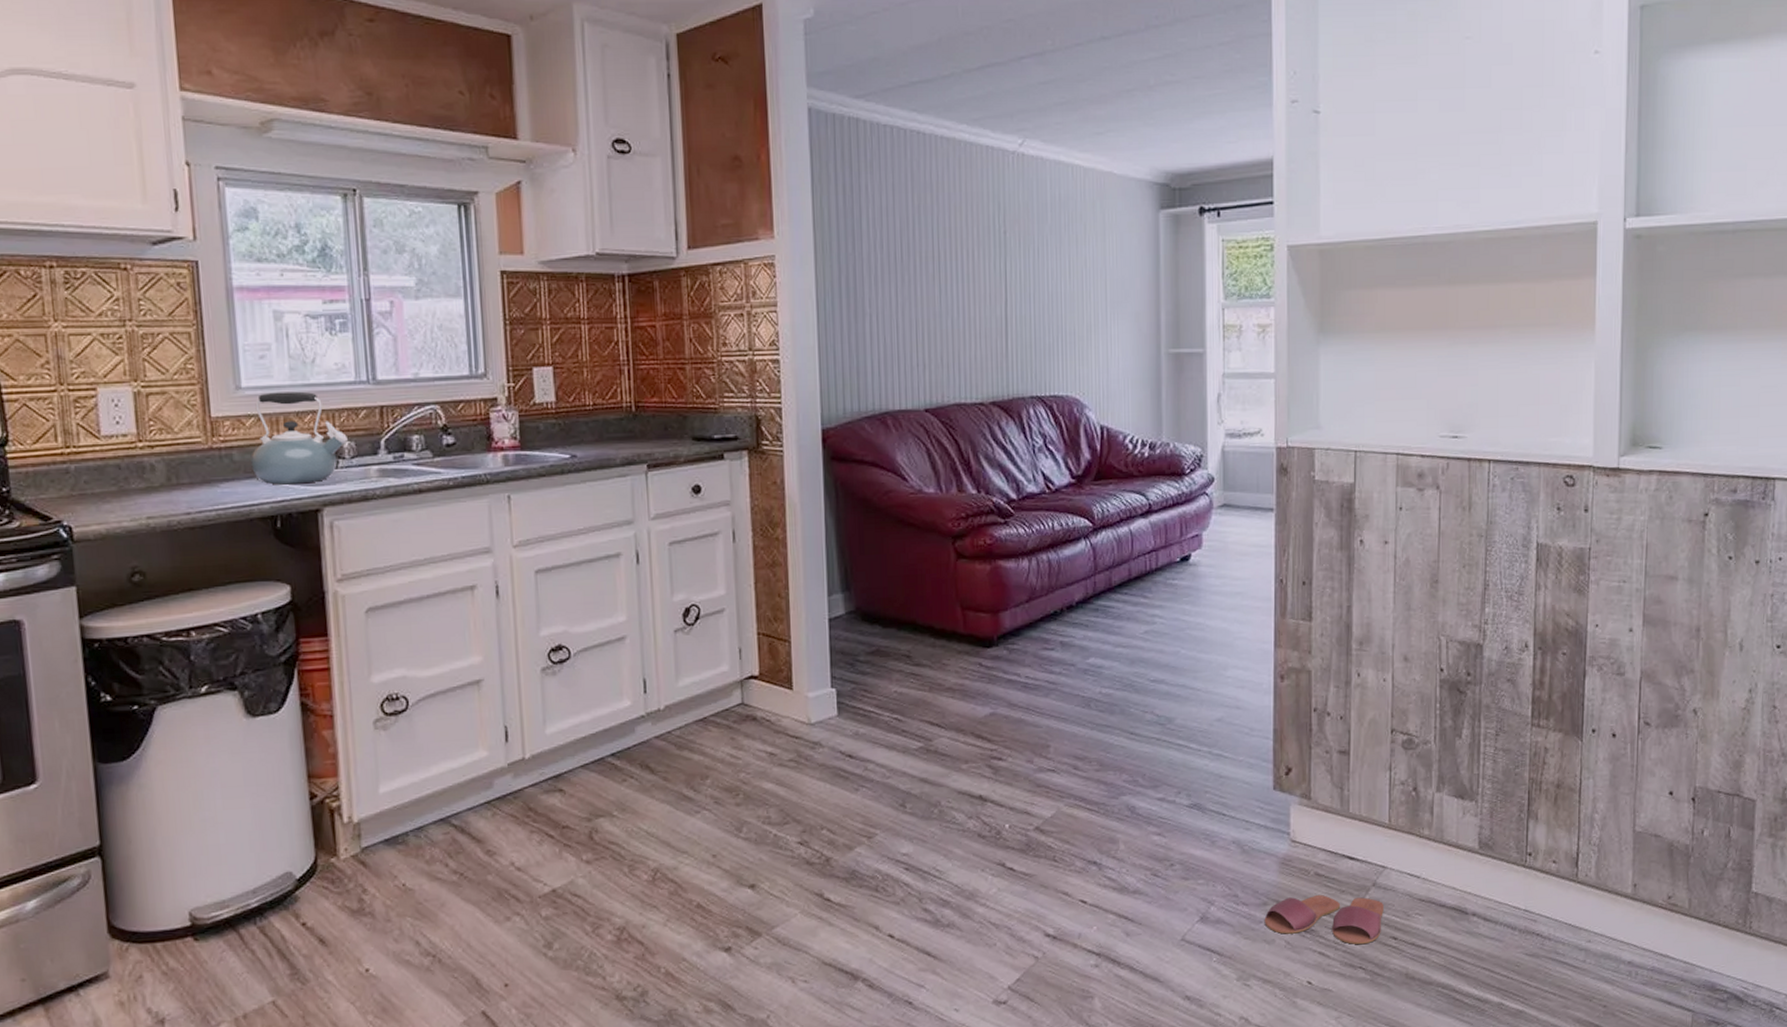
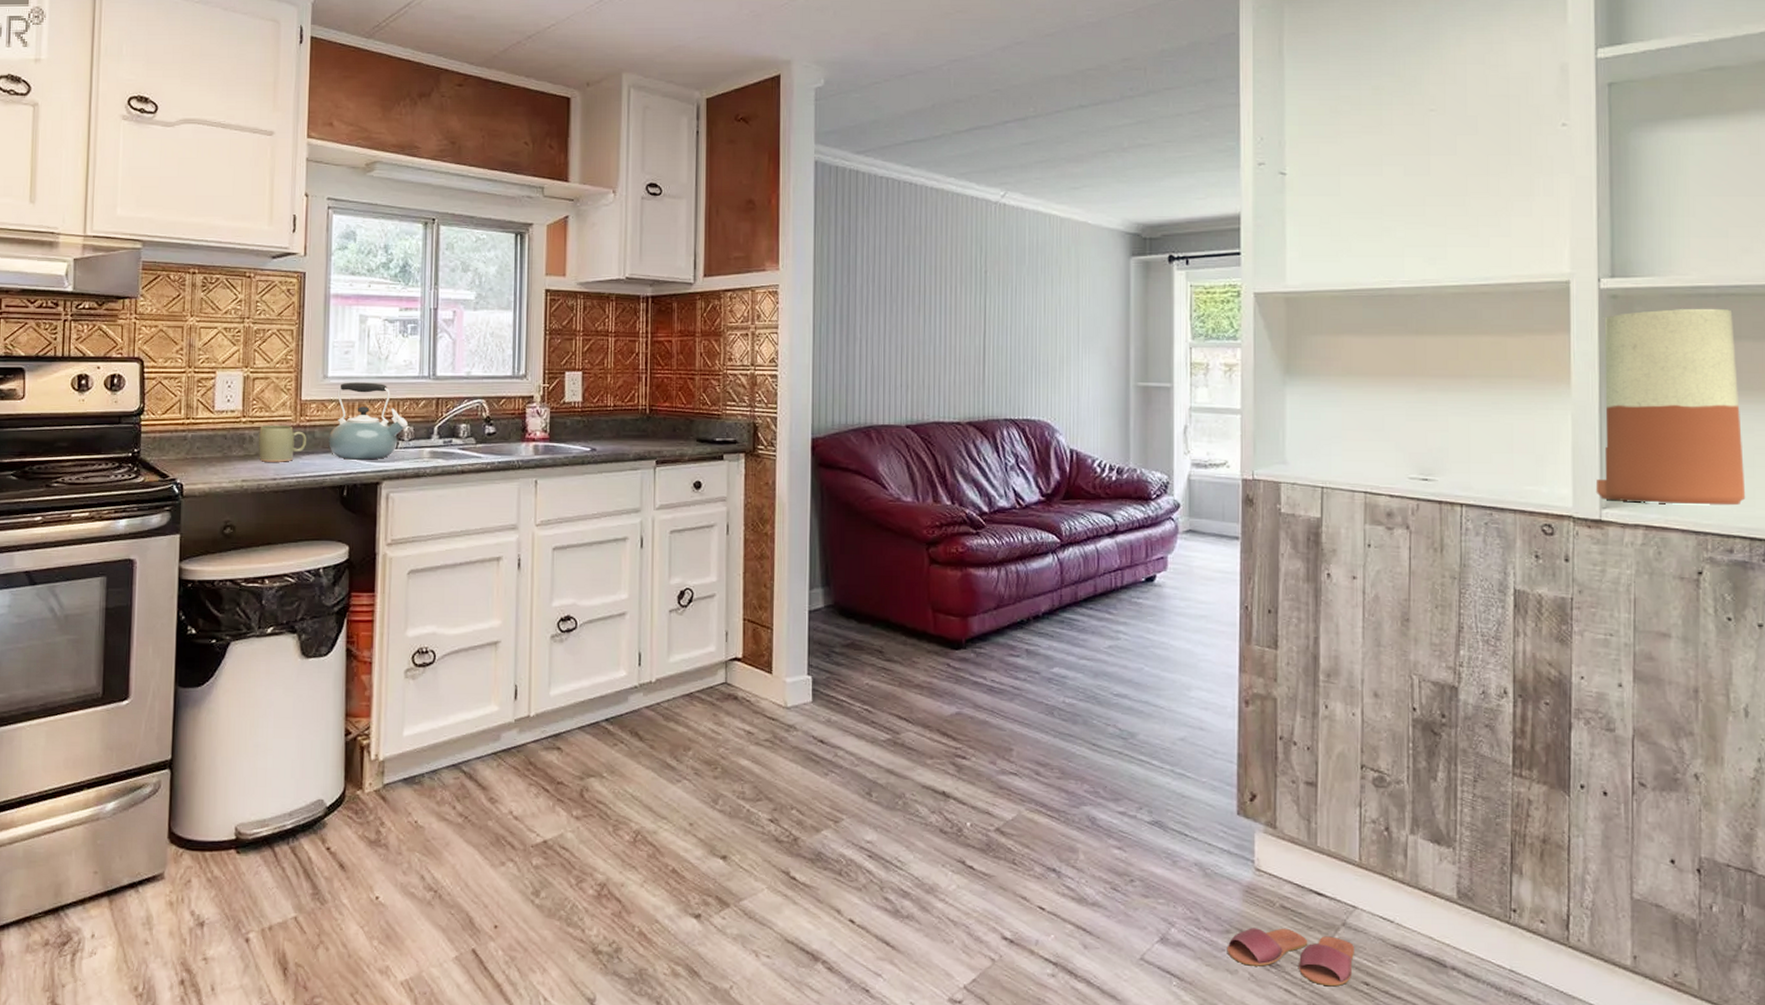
mug: none [161,448,225,494] -> present [258,425,307,462]
vase: none [1615,245,1751,448] -> present [1595,308,1746,506]

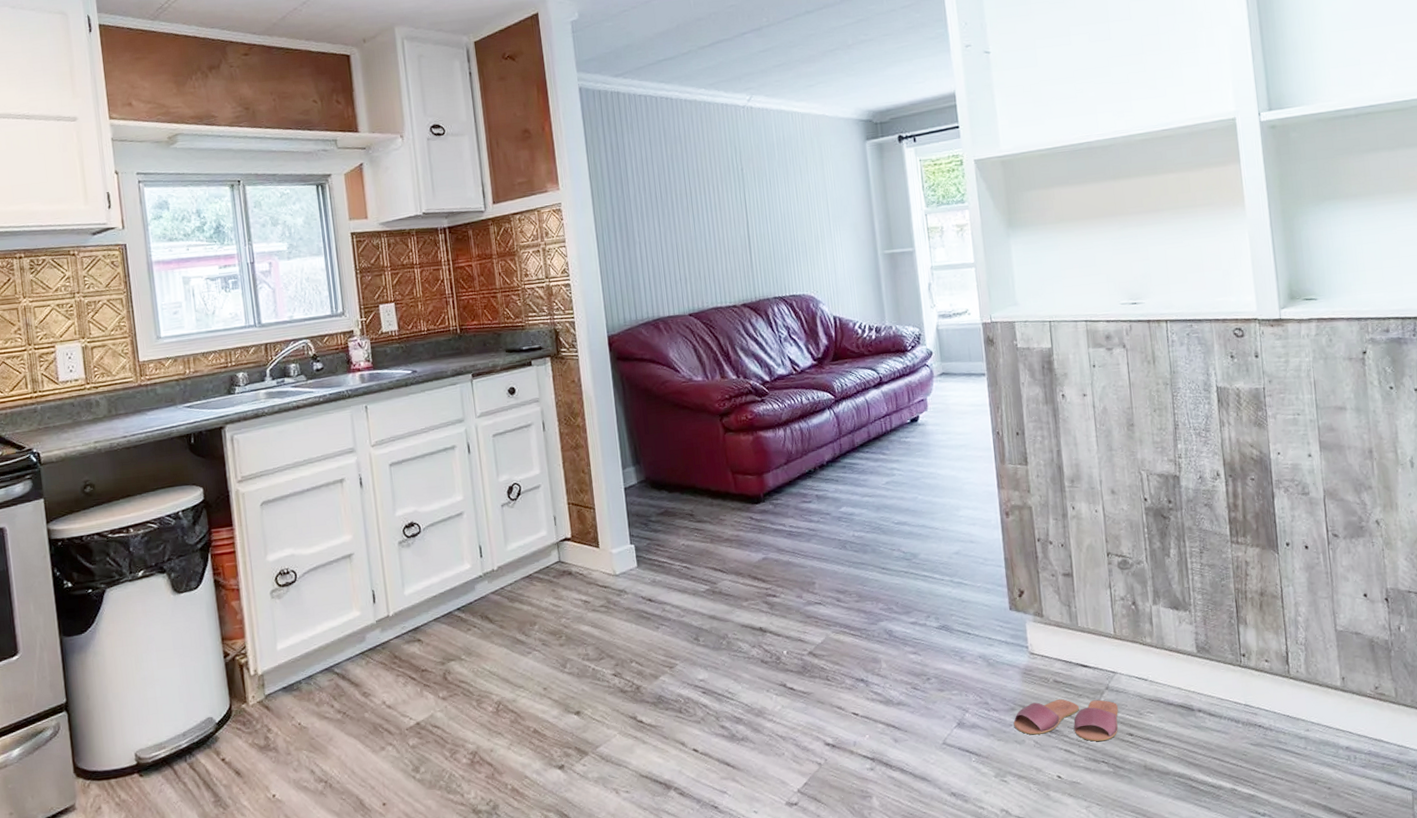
mug: present [258,425,307,462] -> none [104,386,151,423]
kettle: present [328,382,409,460] -> none [169,337,243,410]
vase: present [1595,308,1746,506] -> none [1265,126,1395,301]

